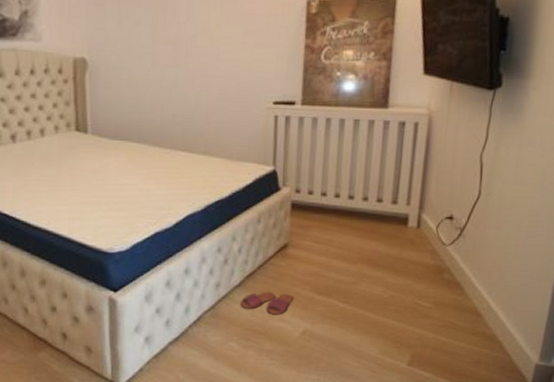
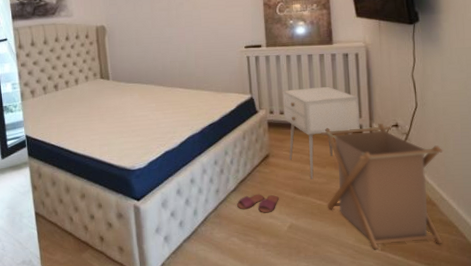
nightstand: none [313,162,410,278] -> present [282,86,360,180]
laundry basket: none [352,213,502,364] -> present [320,123,443,250]

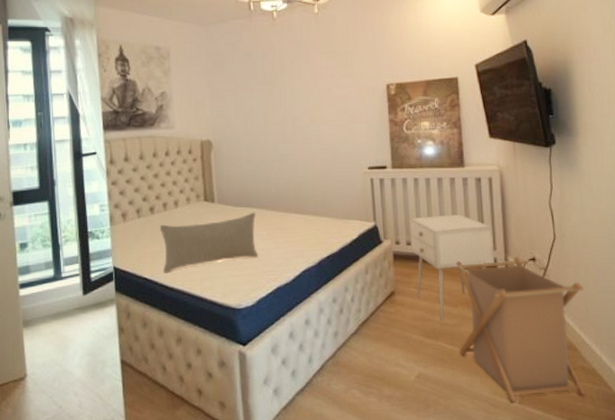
pillow: none [63,87,148,140] -> present [159,212,257,273]
slippers: present [237,194,279,213] -> none [358,337,406,360]

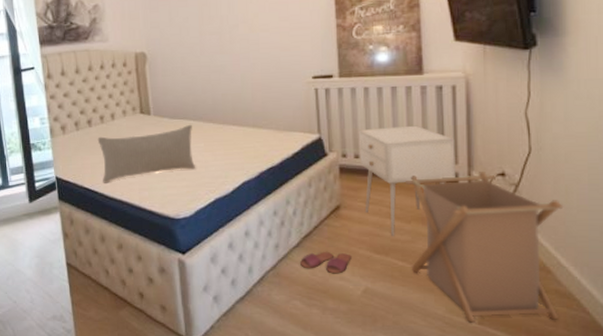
slippers: none [358,337,406,360] -> present [300,251,352,274]

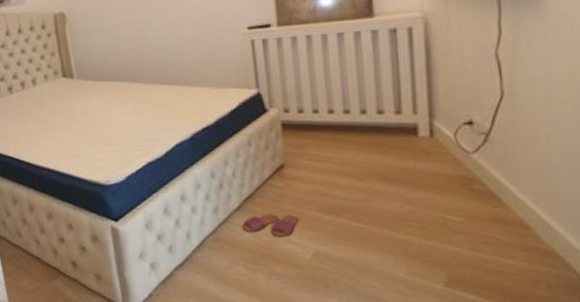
pillow: present [97,124,195,183] -> none [19,85,124,152]
nightstand: present [358,125,456,237] -> none [301,73,415,196]
laundry basket: present [405,170,564,323] -> none [356,120,544,285]

